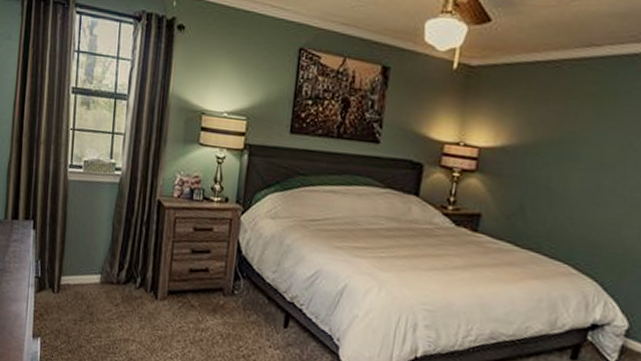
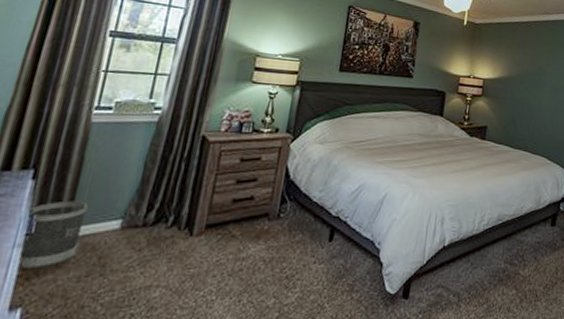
wastebasket: none [33,251,74,308] -> present [17,201,88,269]

